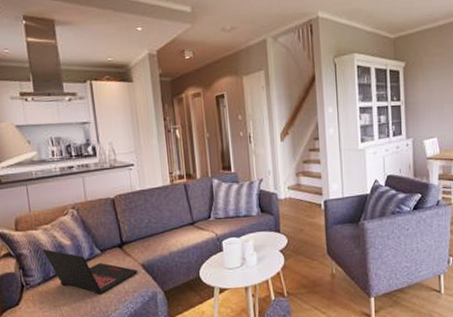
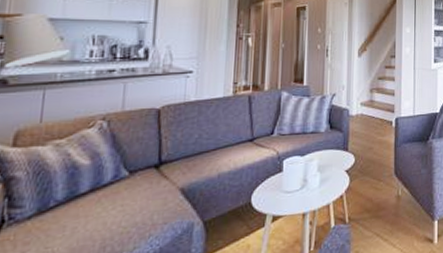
laptop: present [42,249,137,294] -> none [46,170,173,229]

